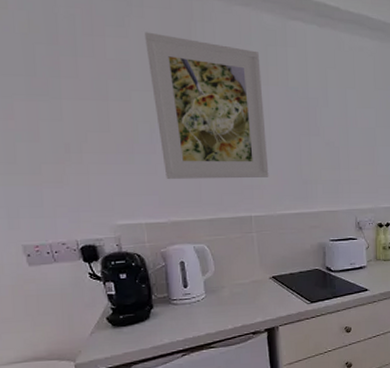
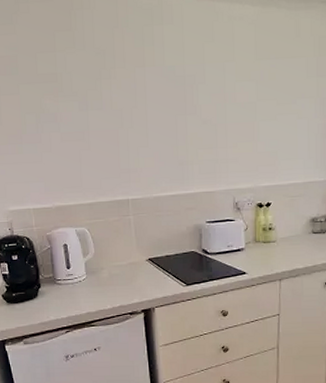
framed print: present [145,31,269,179] -> none [30,26,146,166]

